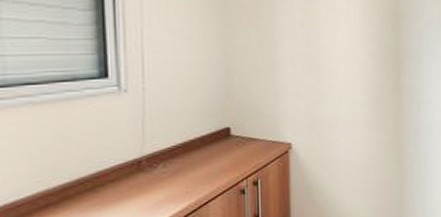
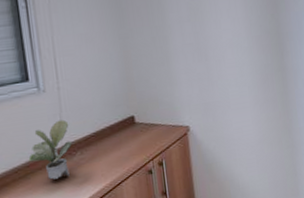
potted plant: none [99,125,153,195] -> present [28,119,72,180]

